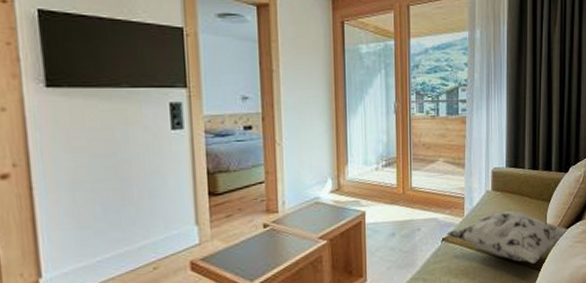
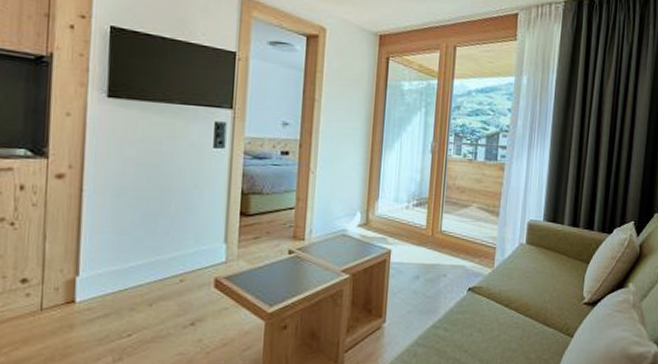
decorative pillow: present [446,211,569,264] -> none [473,268,608,328]

